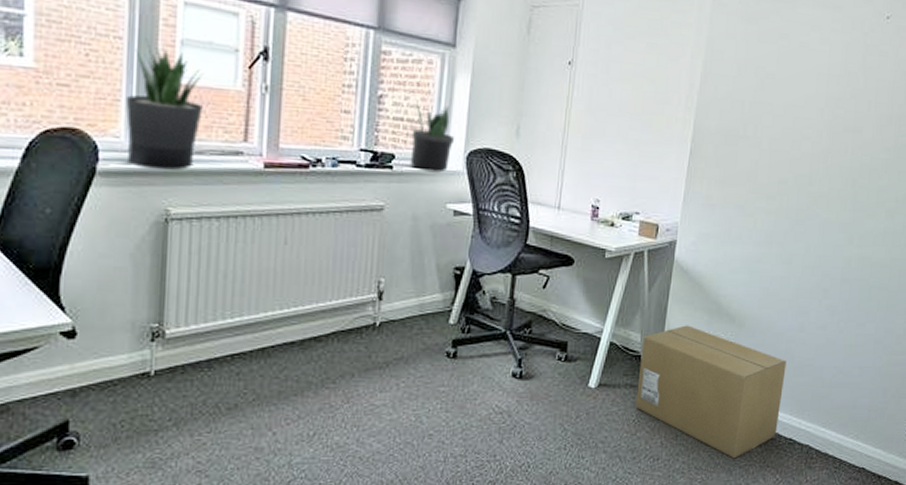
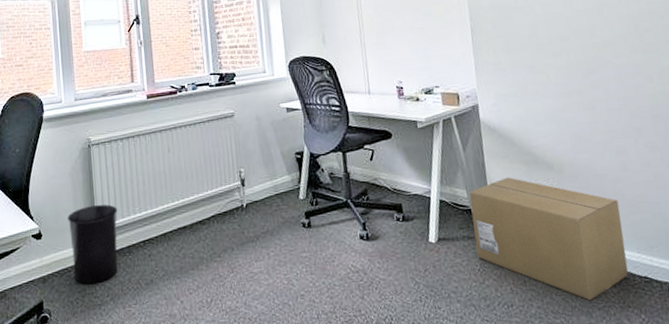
waste bin: none [121,300,198,404] -> present [68,204,118,285]
planter: present [125,38,204,172] -> none [55,25,103,113]
planter: present [410,100,455,173] -> none [244,30,277,82]

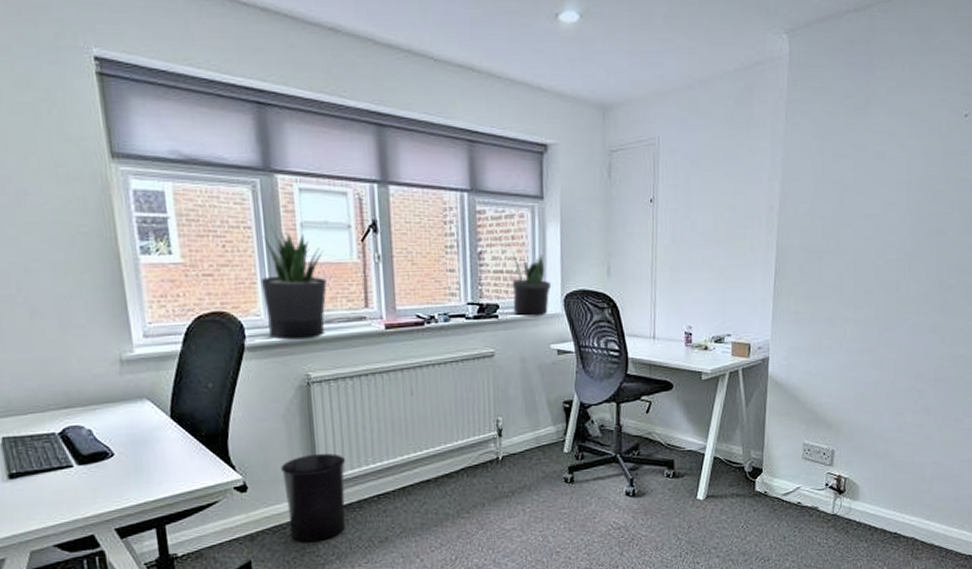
planter: none [55,25,103,113] -> present [260,225,327,341]
planter: none [244,30,277,82] -> present [512,252,552,318]
box: present [469,177,629,301] -> none [743,435,886,555]

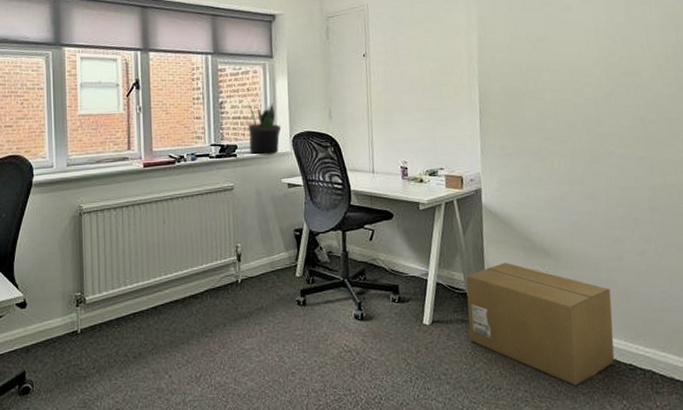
planter: present [260,225,327,341] -> none [47,86,98,179]
waste bin: present [281,453,345,543] -> none [55,274,107,356]
box: none [743,435,886,555] -> present [466,262,615,386]

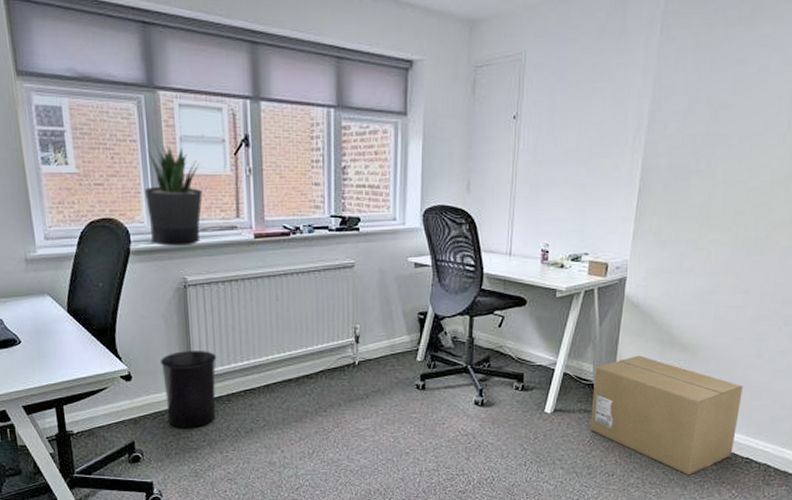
planter: none [47,86,98,179] -> present [144,138,203,247]
waste bin: none [55,274,107,356] -> present [160,350,216,429]
planter: present [248,102,282,156] -> none [373,167,412,231]

